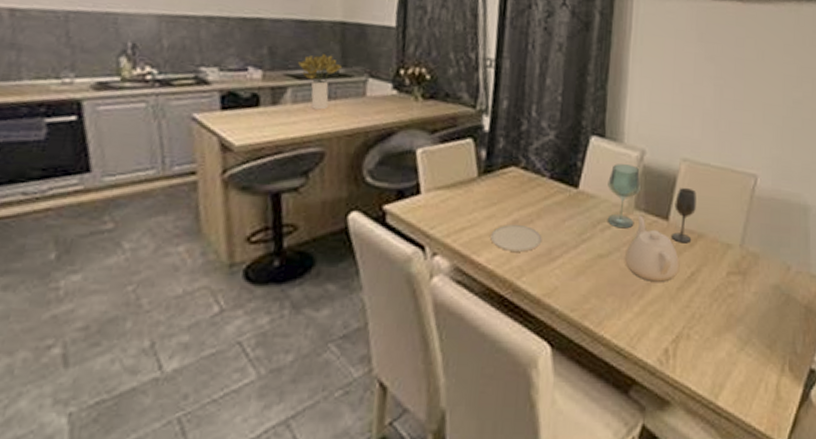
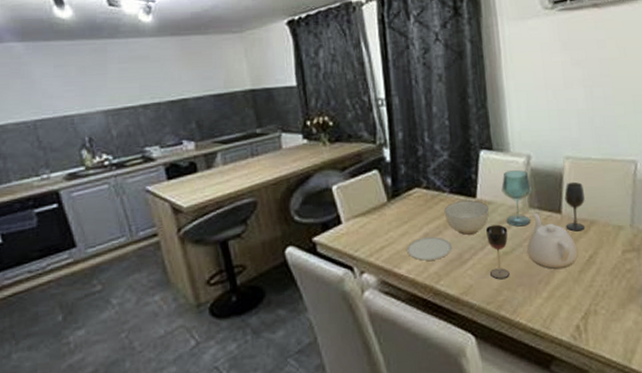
flower bouquet: present [298,54,342,110] -> none [222,119,258,167]
bowl: none [540,189,591,229] -> present [444,200,490,235]
wineglass: none [580,221,608,286] -> present [486,224,510,280]

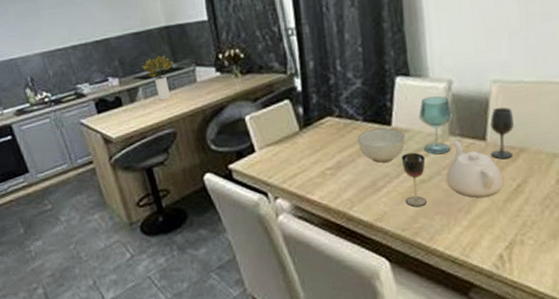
flower bouquet: none [222,119,258,167] -> present [142,55,174,100]
plate: present [407,236,452,261] -> none [319,164,366,188]

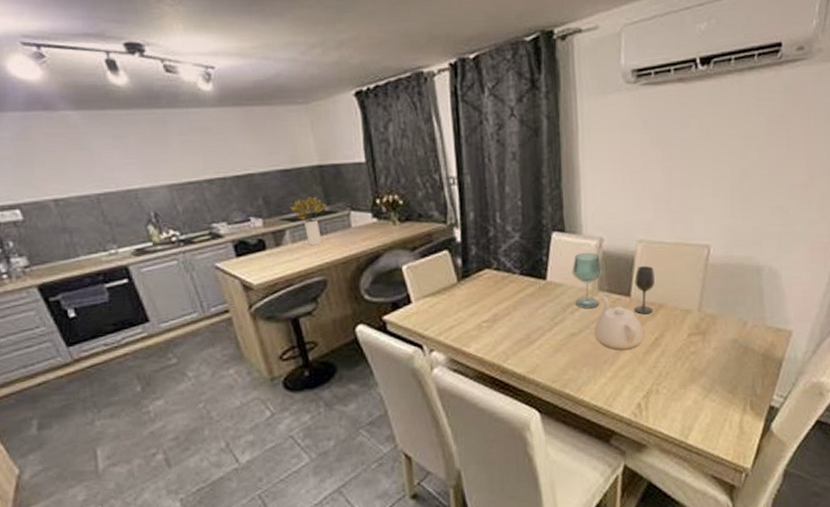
bowl: present [357,128,406,163] -> none [513,282,559,316]
wineglass: present [402,152,427,207] -> none [555,306,577,360]

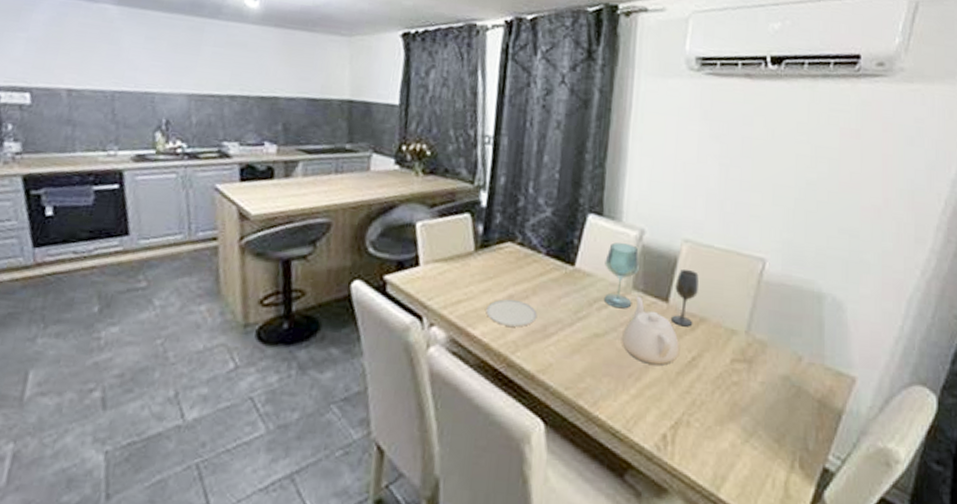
flower bouquet: present [290,196,326,245] -> none [309,130,348,183]
plate: none [476,317,521,340] -> present [486,299,538,327]

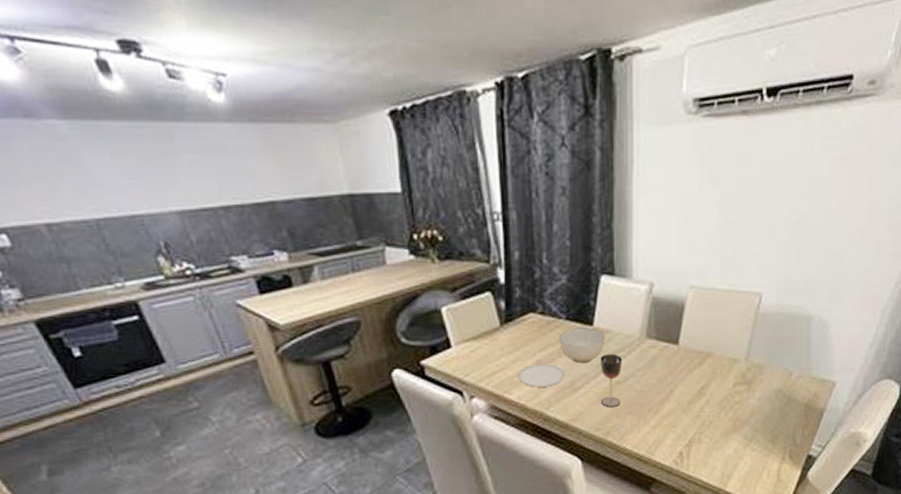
bowl: none [535,266,588,307] -> present [559,328,606,363]
wineglass: none [575,300,604,365] -> present [601,354,623,408]
wine glass: present [603,242,641,309] -> none [620,298,652,357]
teapot: present [621,295,680,366] -> none [639,343,690,399]
wine glass: present [672,268,700,327] -> none [682,312,705,363]

